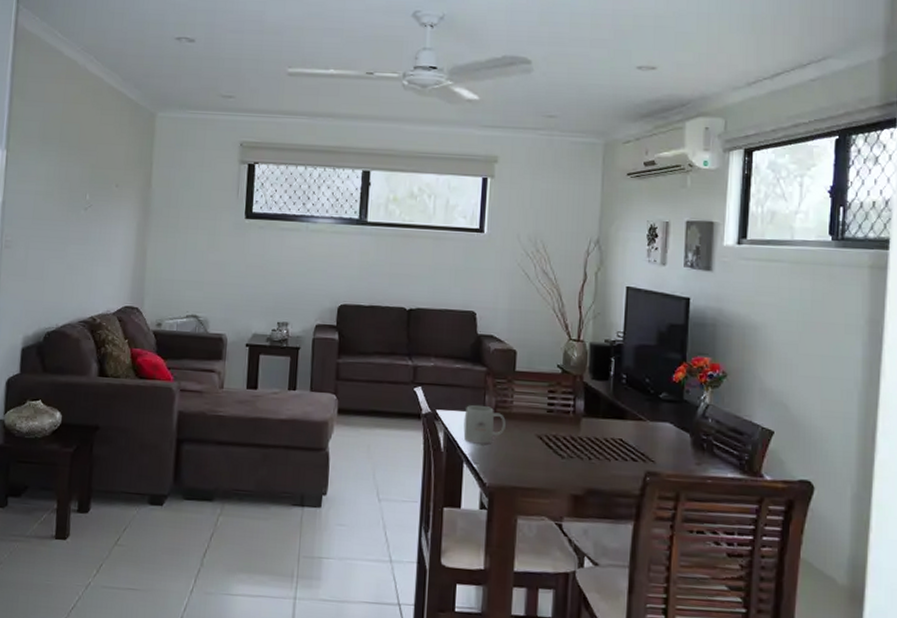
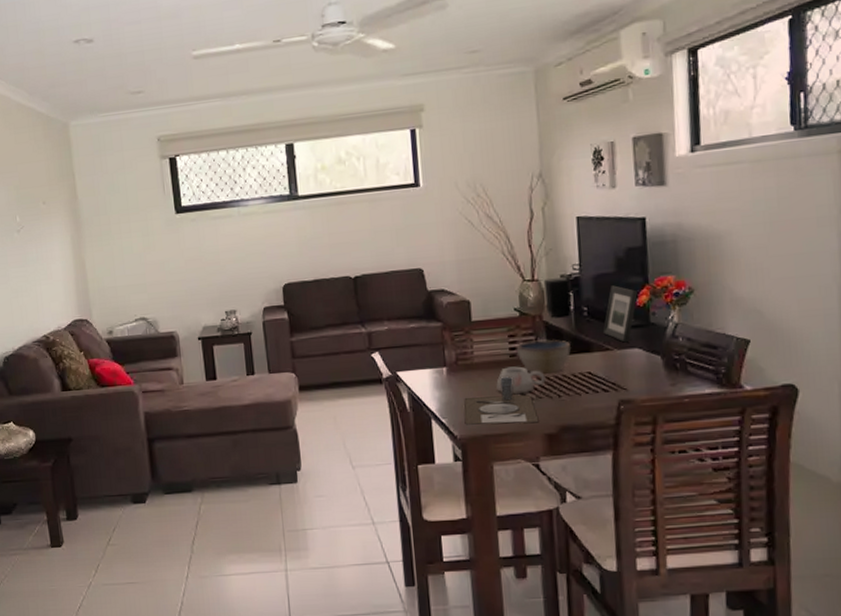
mug: present [463,405,506,444] -> none [426,360,469,399]
place setting: none [495,431,567,482] -> present [464,376,539,425]
cup: none [531,422,579,451] -> present [496,366,546,395]
bowl: none [554,399,606,435] -> present [516,339,571,374]
picture frame: none [638,358,675,416] -> present [602,285,638,343]

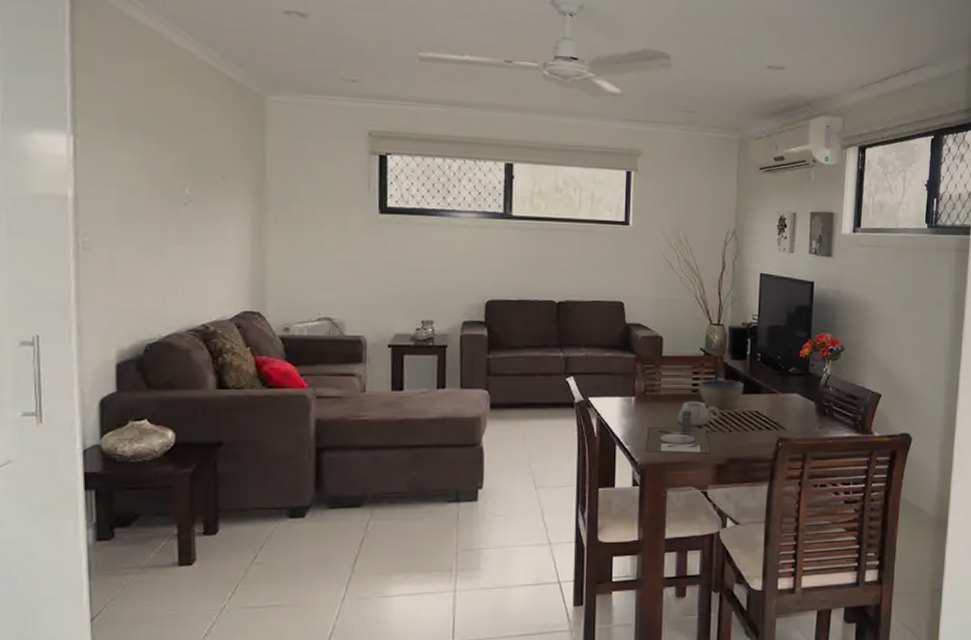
picture frame: present [602,285,638,343] -> none [771,337,802,388]

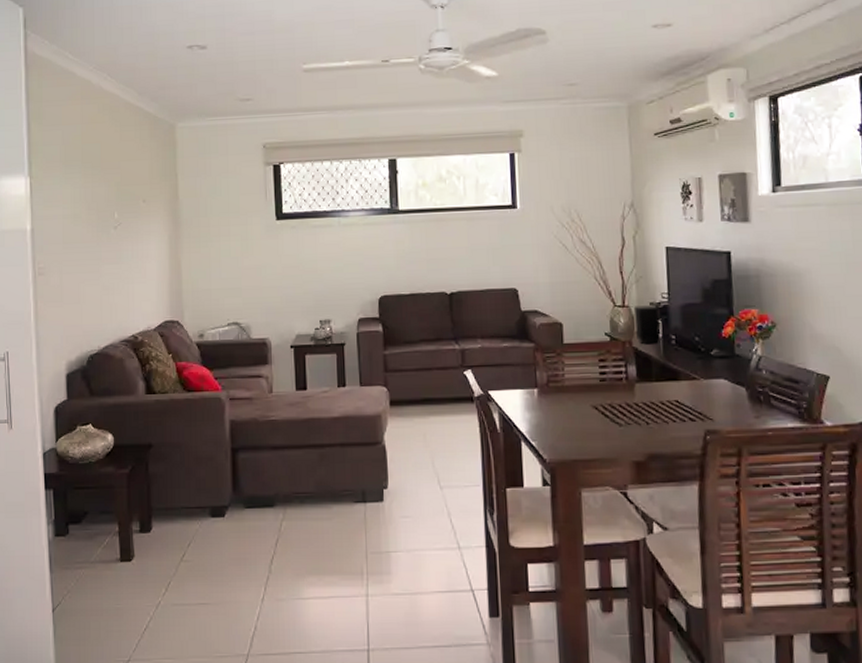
place setting: present [646,410,711,454] -> none [554,401,627,450]
cup: present [677,401,720,427] -> none [586,391,634,420]
bowl: present [698,379,744,410] -> none [606,365,659,400]

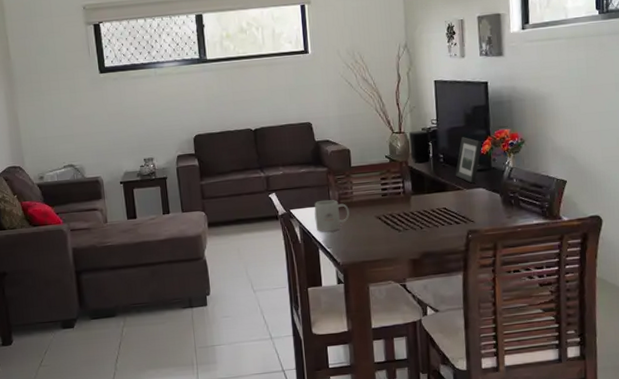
mug: none [517,381,560,421] -> present [314,199,350,232]
picture frame: none [690,315,724,373] -> present [455,137,482,184]

